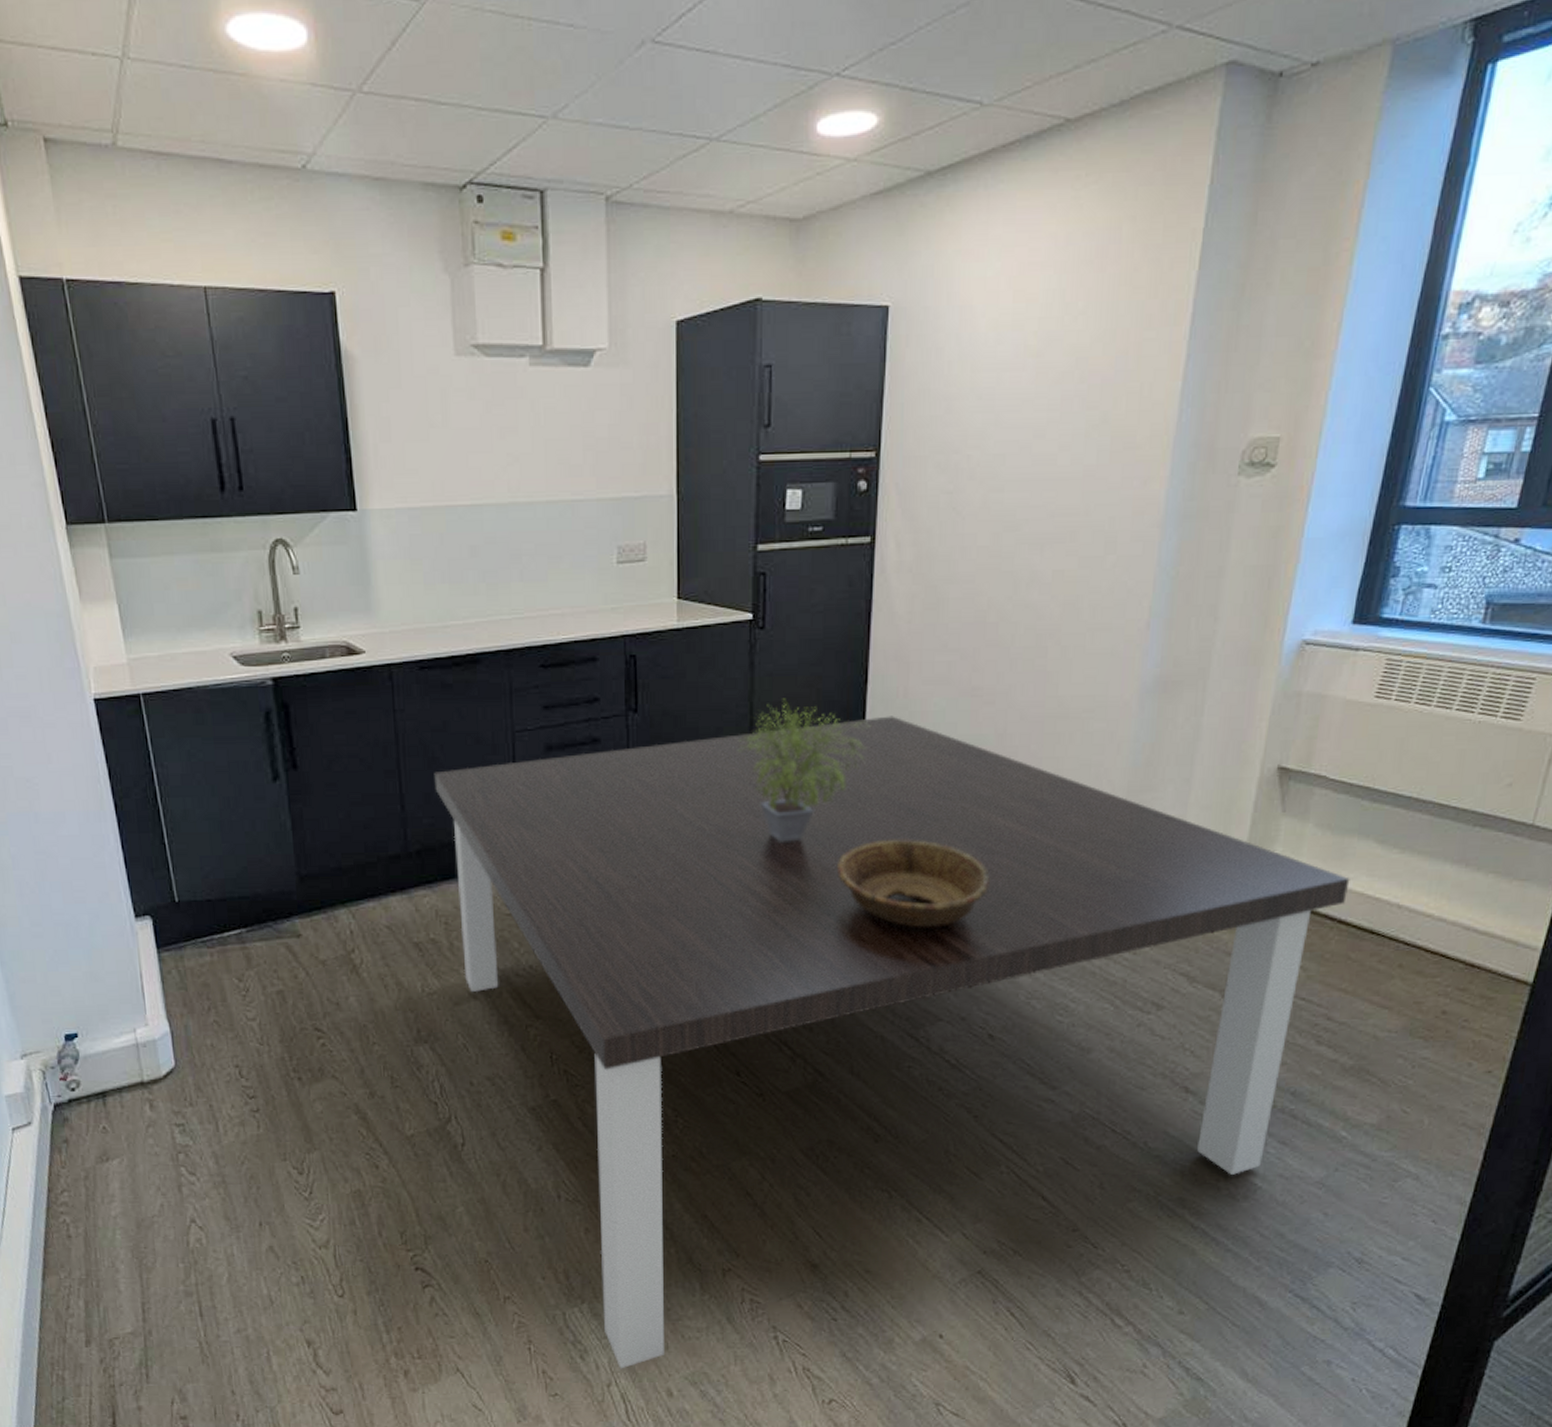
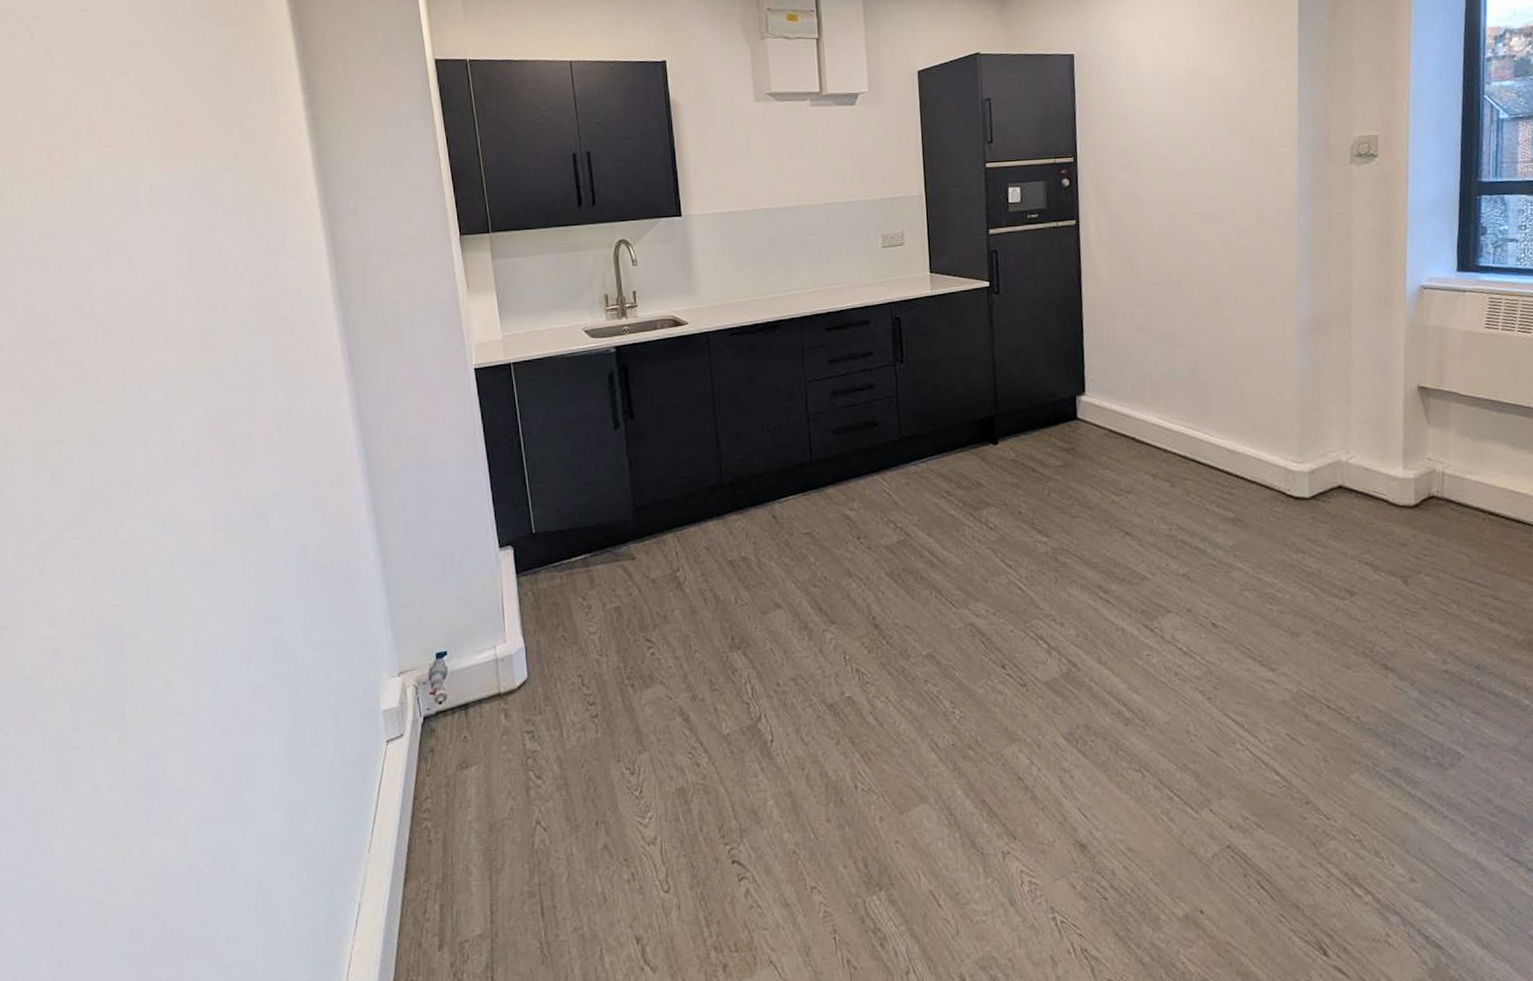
dining table: present [434,716,1350,1369] -> none [743,357,1492,956]
potted plant: present [739,698,871,842] -> none [985,347,1089,464]
decorative bowl: present [838,838,990,928] -> none [1072,457,1198,532]

